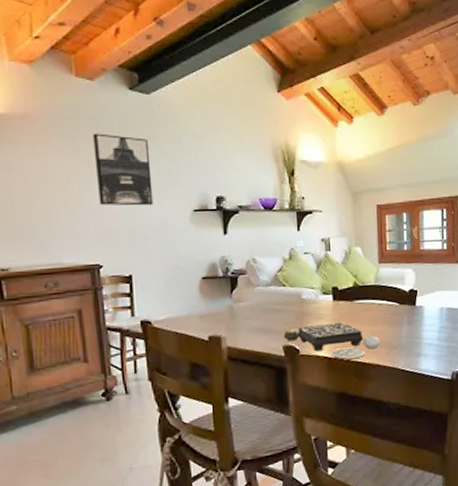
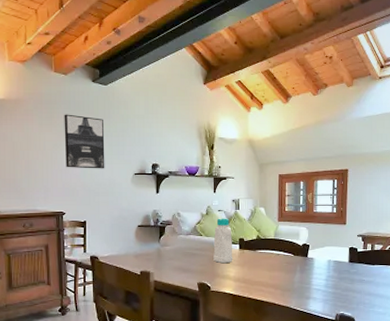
board game: present [283,322,380,359] -> none [198,267,276,297]
bottle: none [300,262,326,320] -> present [213,218,233,264]

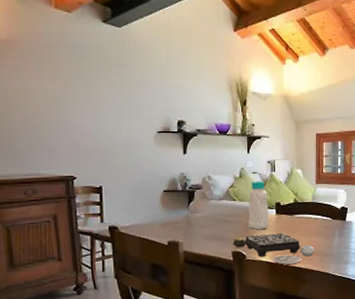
wall art: present [64,114,105,169] -> none [69,60,123,126]
board game: none [198,267,276,297] -> present [232,232,315,264]

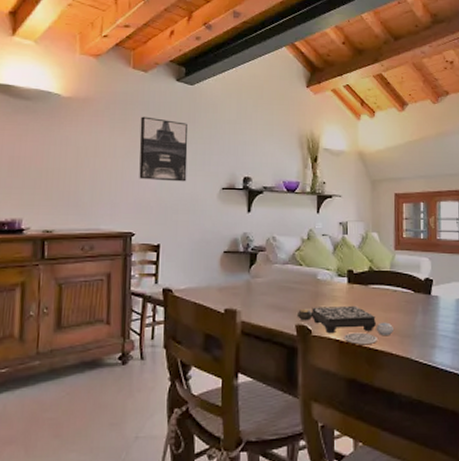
wall art: none [69,60,123,126] -> present [139,116,188,182]
bottle: present [248,181,270,230] -> none [316,244,340,301]

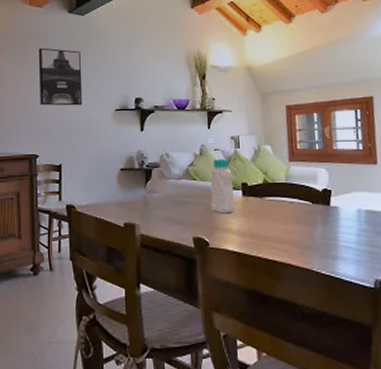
board game: present [296,305,393,344] -> none [193,218,292,255]
bottle: none [316,244,340,301] -> present [210,158,236,214]

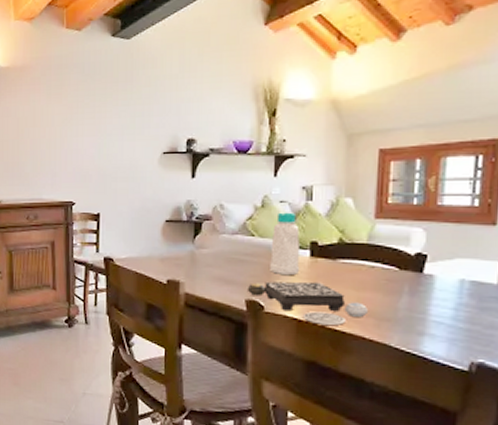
wall art: present [38,48,83,106] -> none [76,79,126,148]
board game: none [193,218,292,255] -> present [247,281,368,325]

